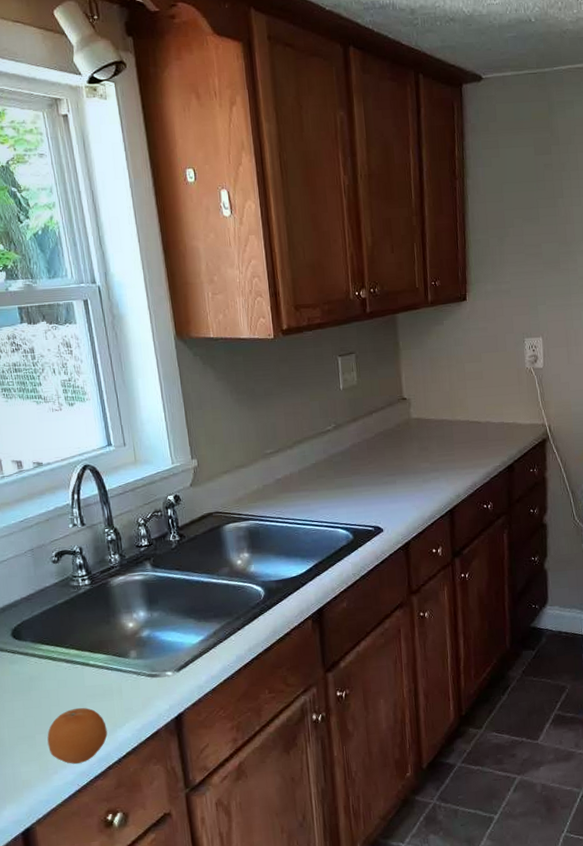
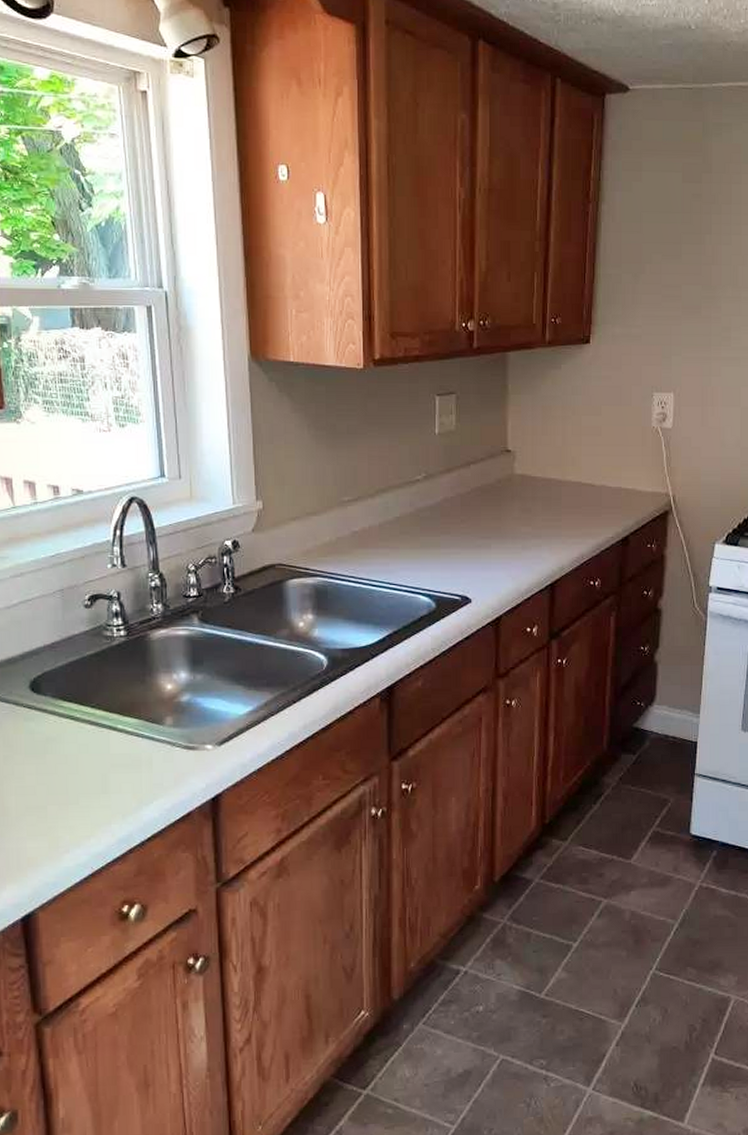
fruit: present [47,707,108,764] -> none [61,778,131,843]

